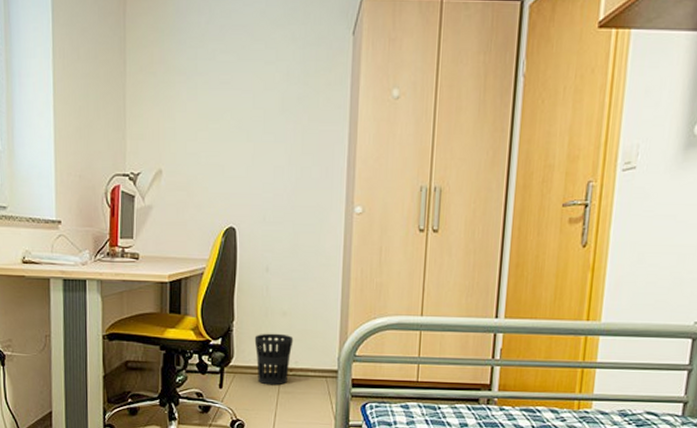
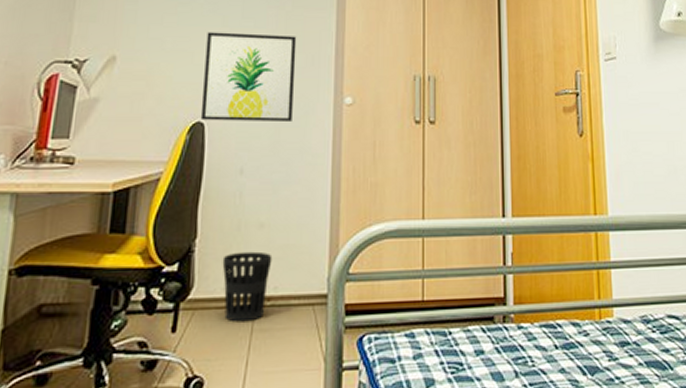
wall art: none [232,146,312,228] -> present [200,32,297,121]

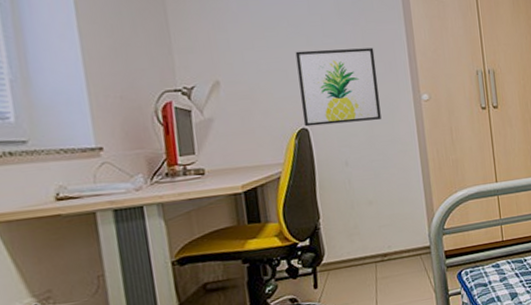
wastebasket: present [222,251,273,322] -> none [343,222,384,275]

